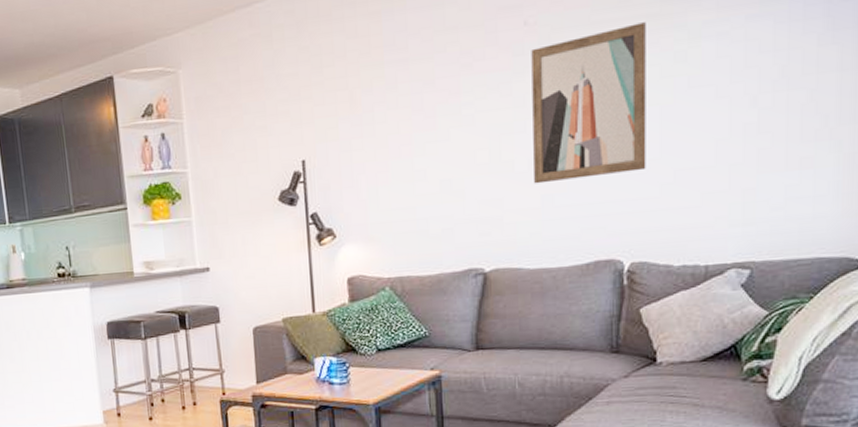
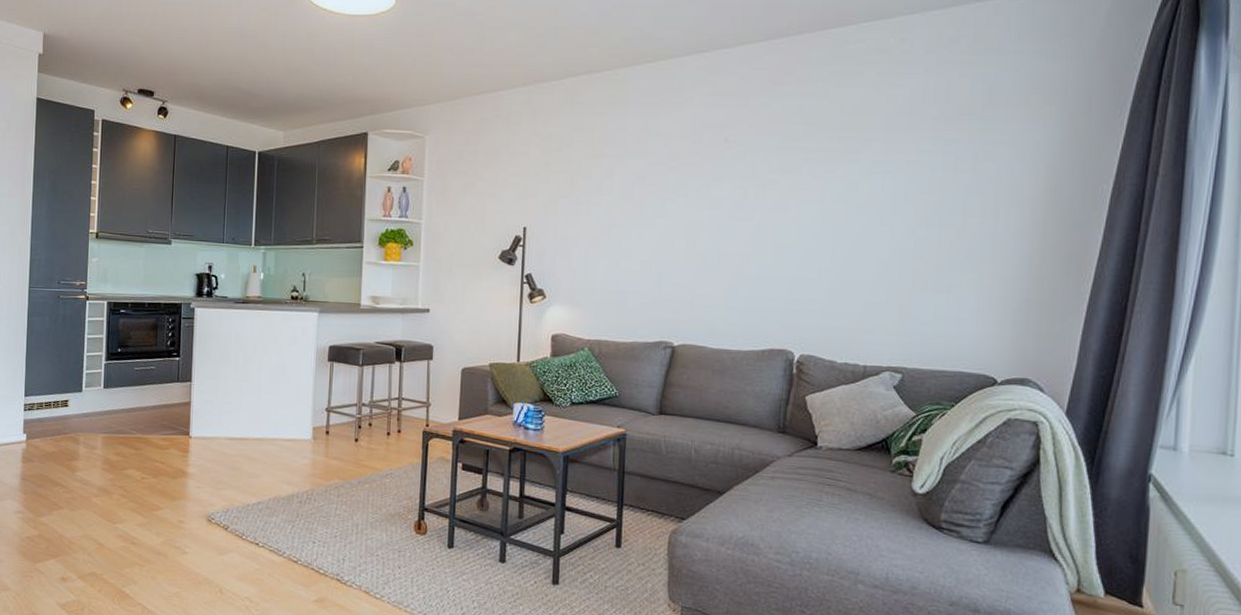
wall art: present [531,22,646,184] -> none [722,154,825,277]

